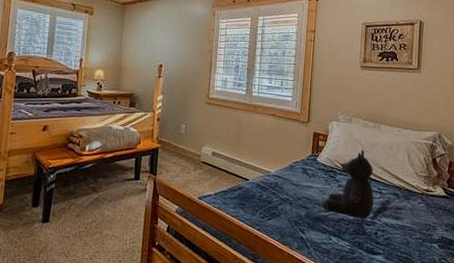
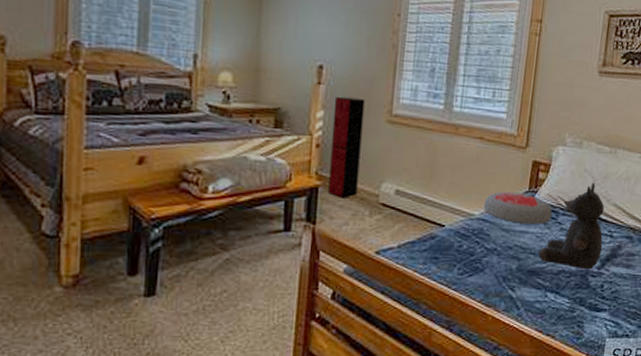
locker: none [165,85,191,157] -> present [328,96,365,198]
cushion: none [277,155,331,181] -> present [483,192,552,224]

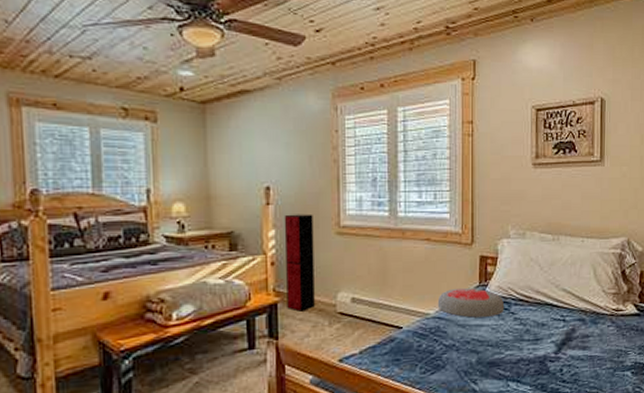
teddy bear: present [538,183,605,270] -> none [496,271,557,356]

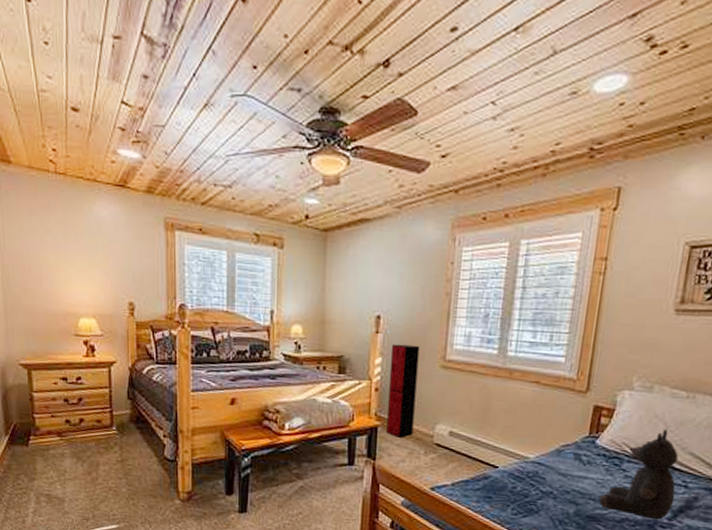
cushion: present [437,288,505,318] -> none [538,436,616,470]
teddy bear: none [496,271,557,356] -> present [598,429,679,520]

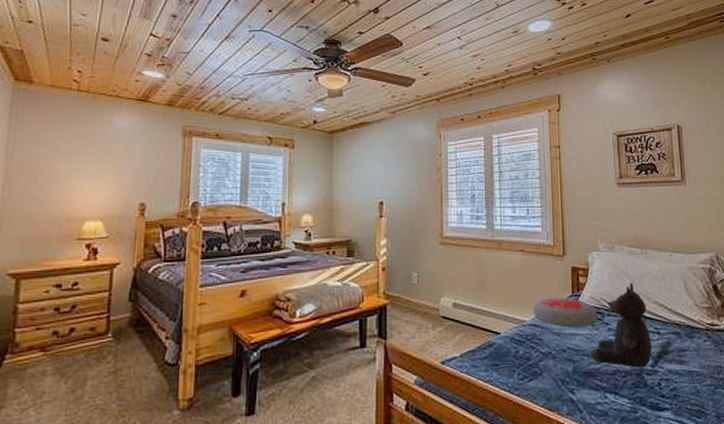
locker: present [386,343,420,438] -> none [394,225,420,314]
cushion: none [538,436,616,470] -> present [533,298,598,326]

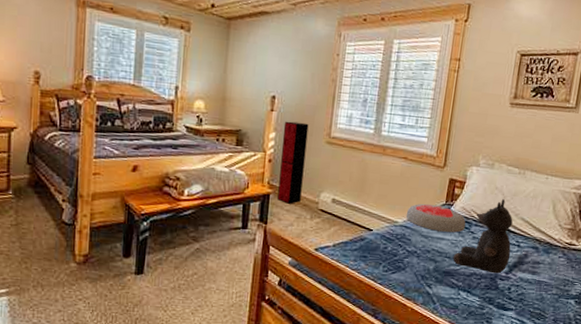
locker: none [394,225,420,314] -> present [277,121,309,204]

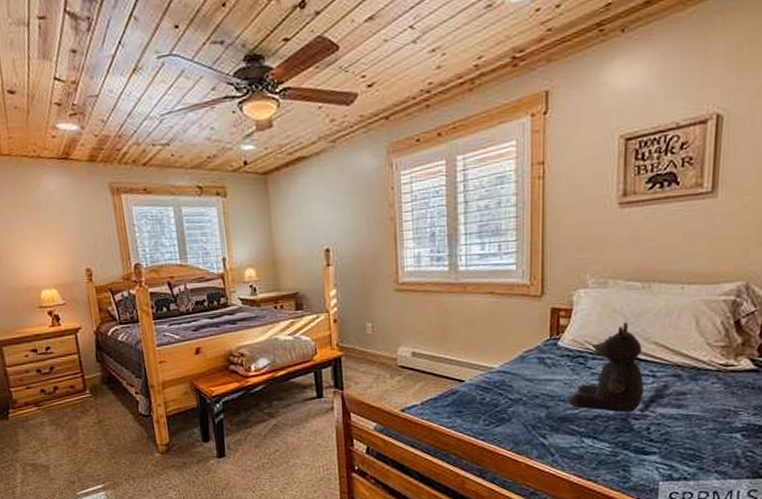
locker: present [277,121,309,204] -> none [343,272,376,365]
cushion: present [405,204,466,233] -> none [502,342,580,372]

